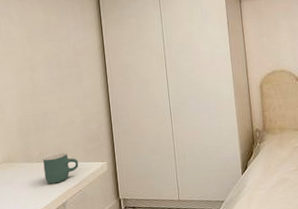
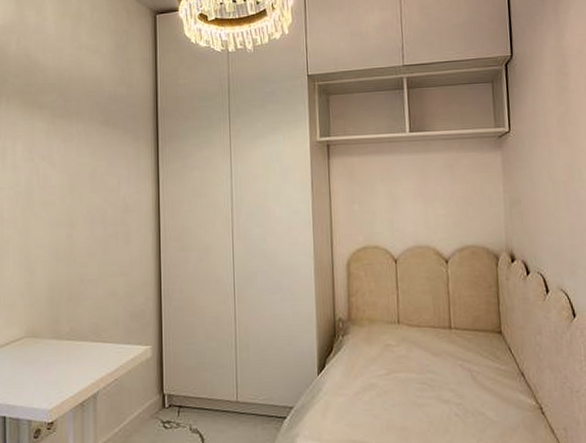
mug: present [43,151,79,184] -> none [74,329,117,369]

